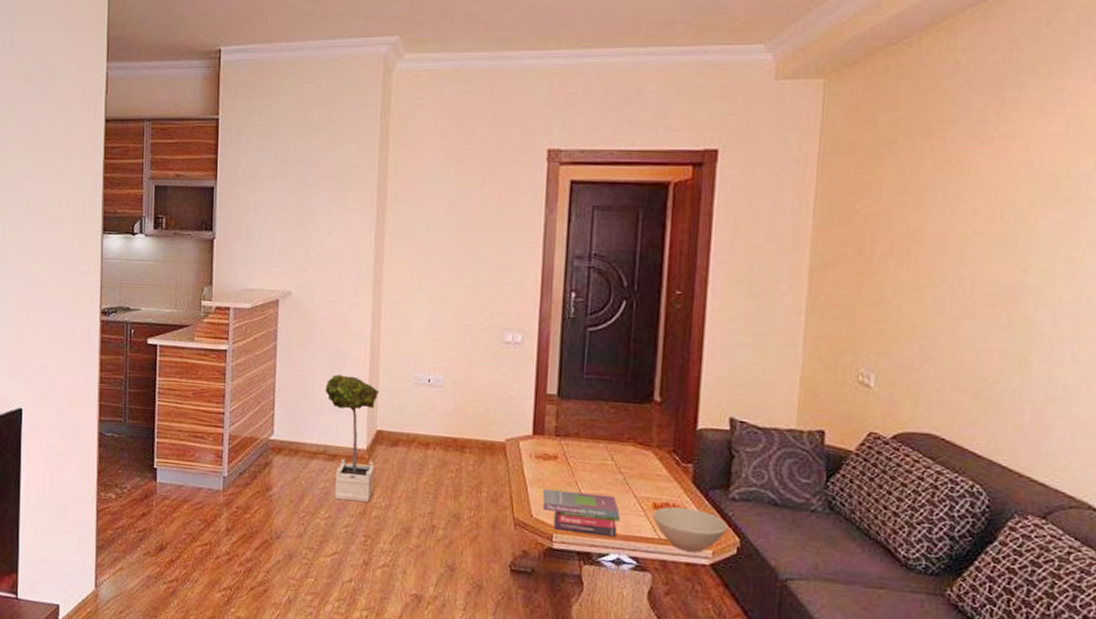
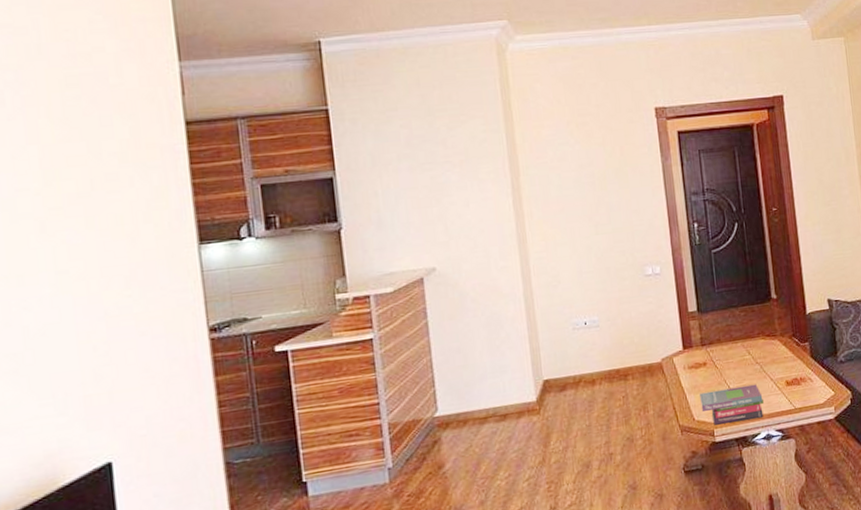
potted tree: present [325,374,379,502] -> none [485,335,550,457]
bowl: present [652,506,728,553] -> none [786,377,842,413]

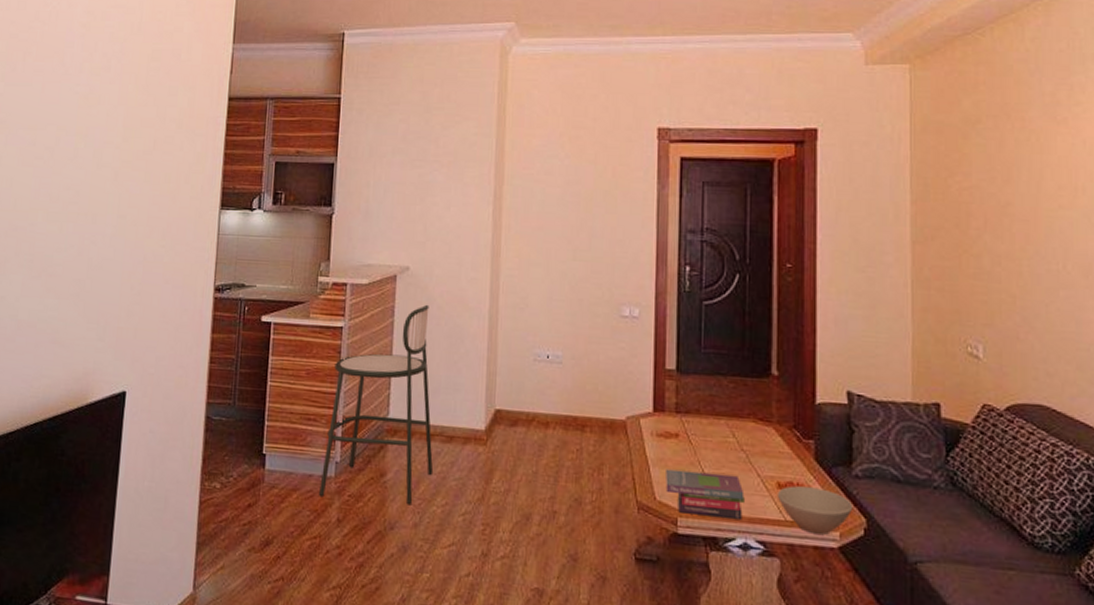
bar stool: none [370,299,492,506] -> present [319,304,434,506]
bowl: none [786,377,842,413] -> present [776,486,854,535]

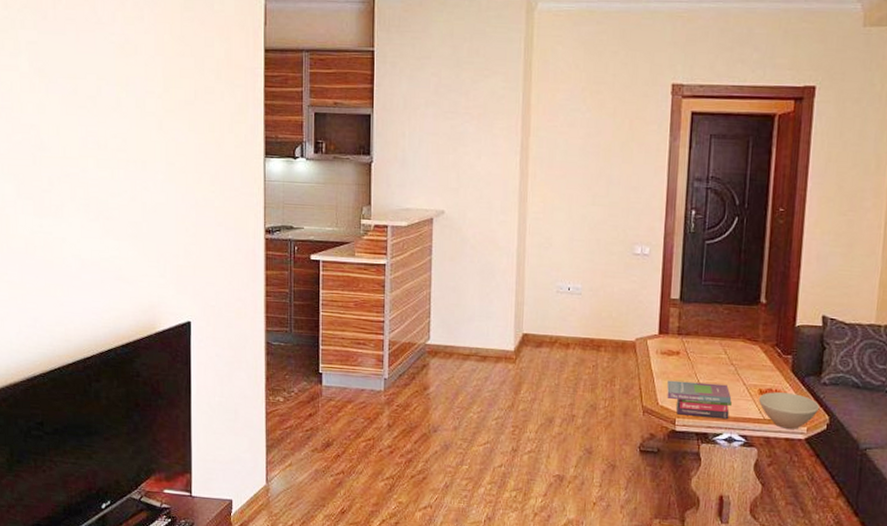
bar stool: present [319,304,434,506] -> none [371,244,470,413]

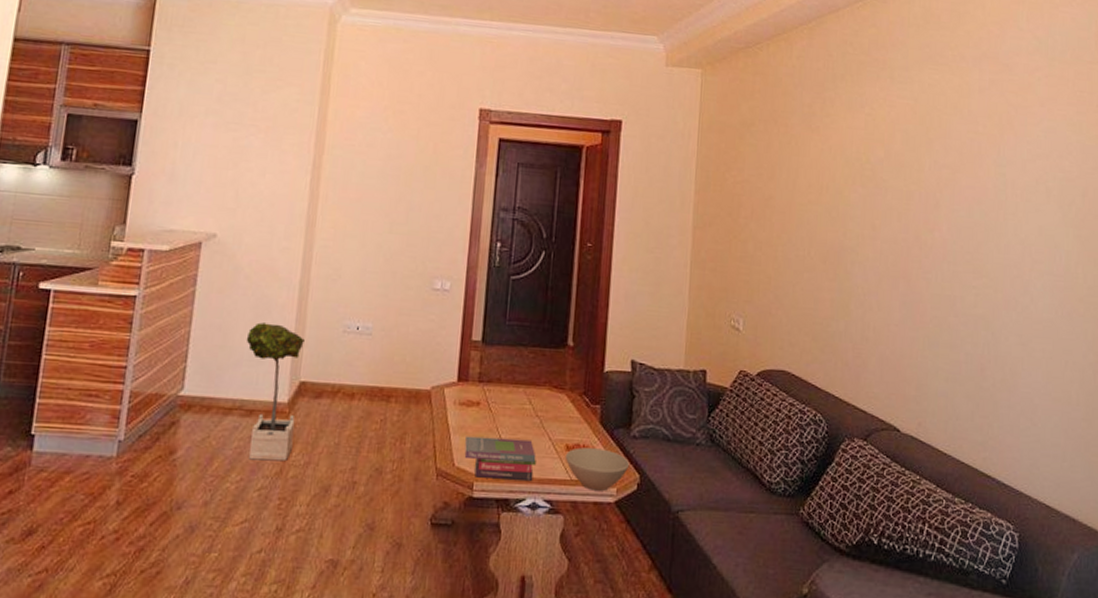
potted tree: none [476,285,524,397] -> present [246,322,305,461]

